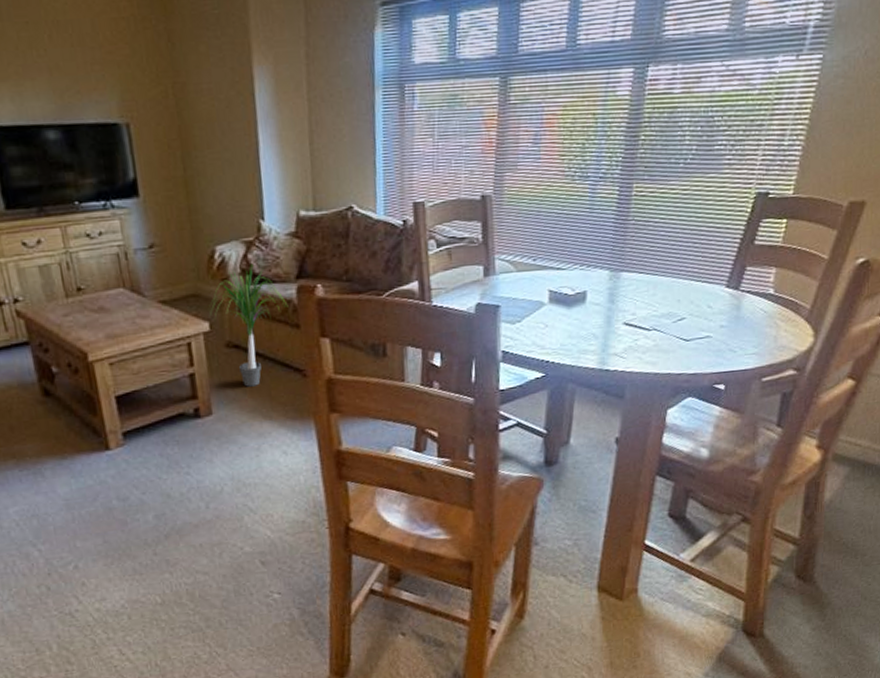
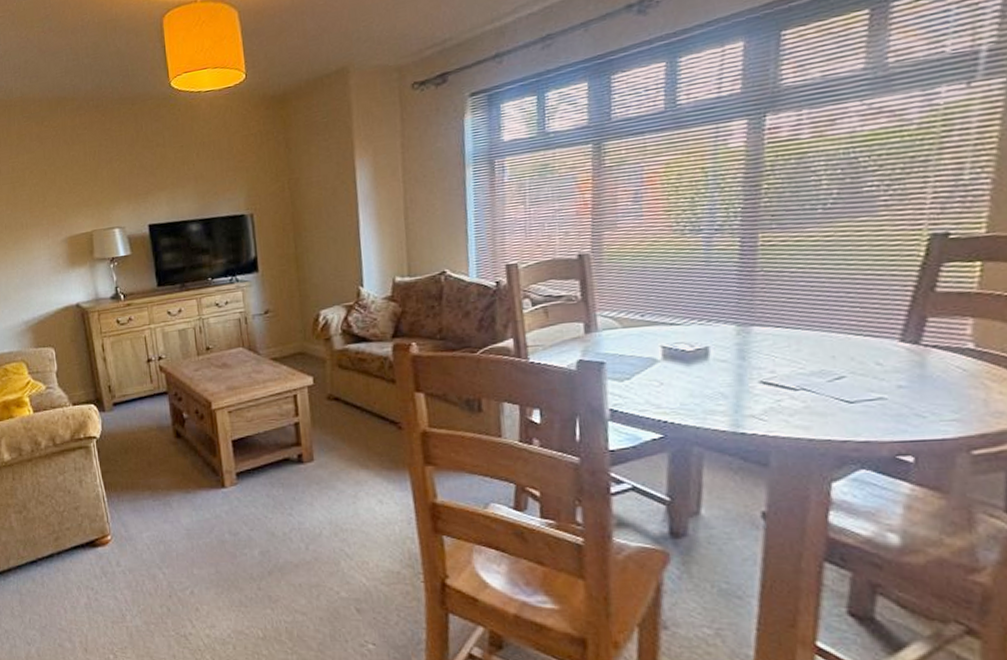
potted plant: present [209,263,287,387] -> none [313,325,383,437]

